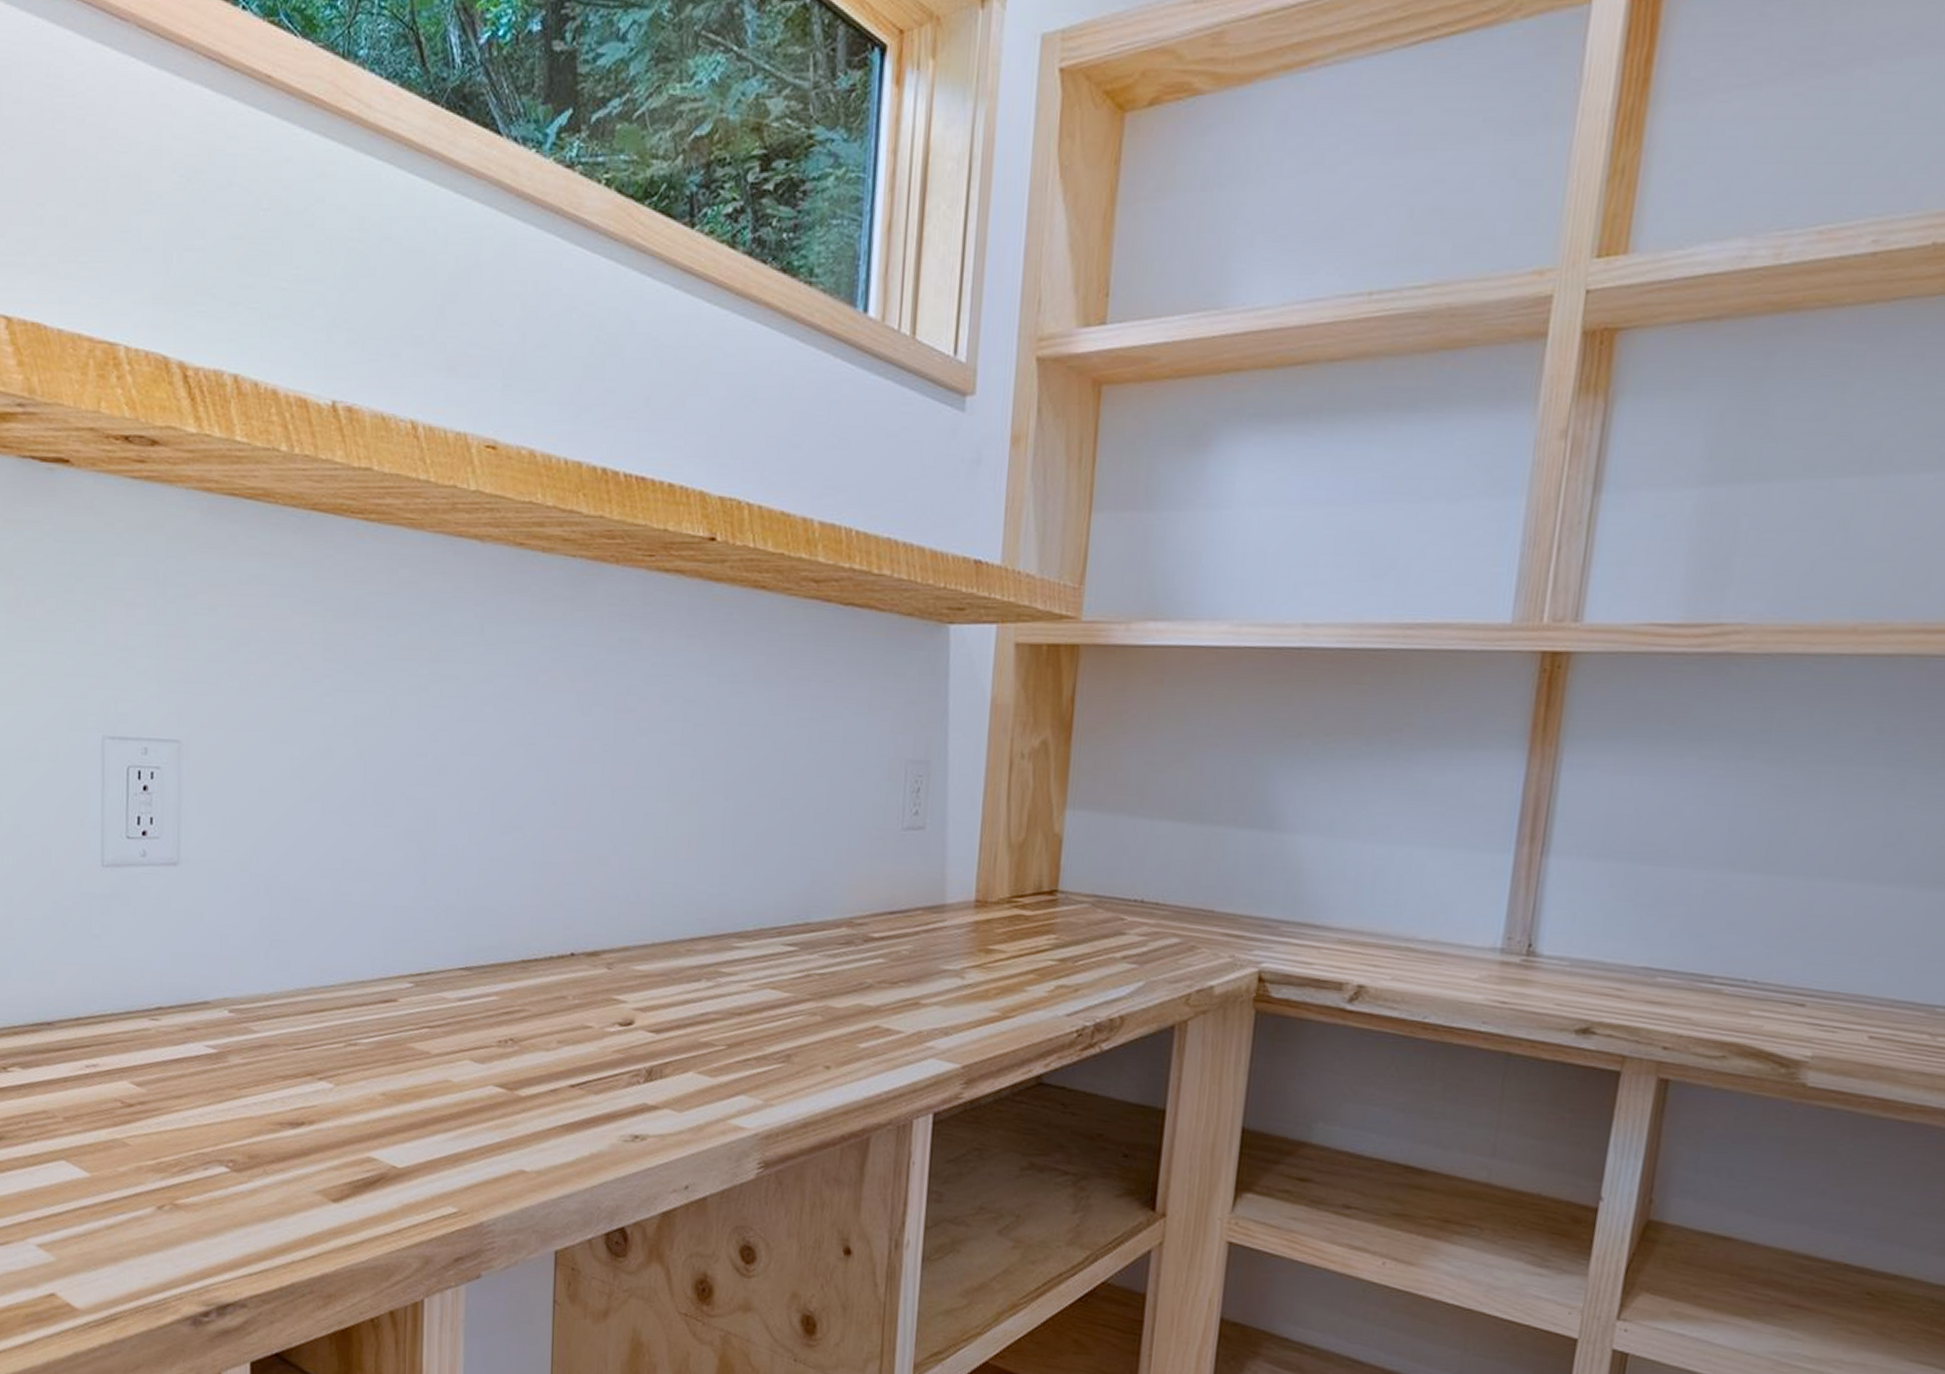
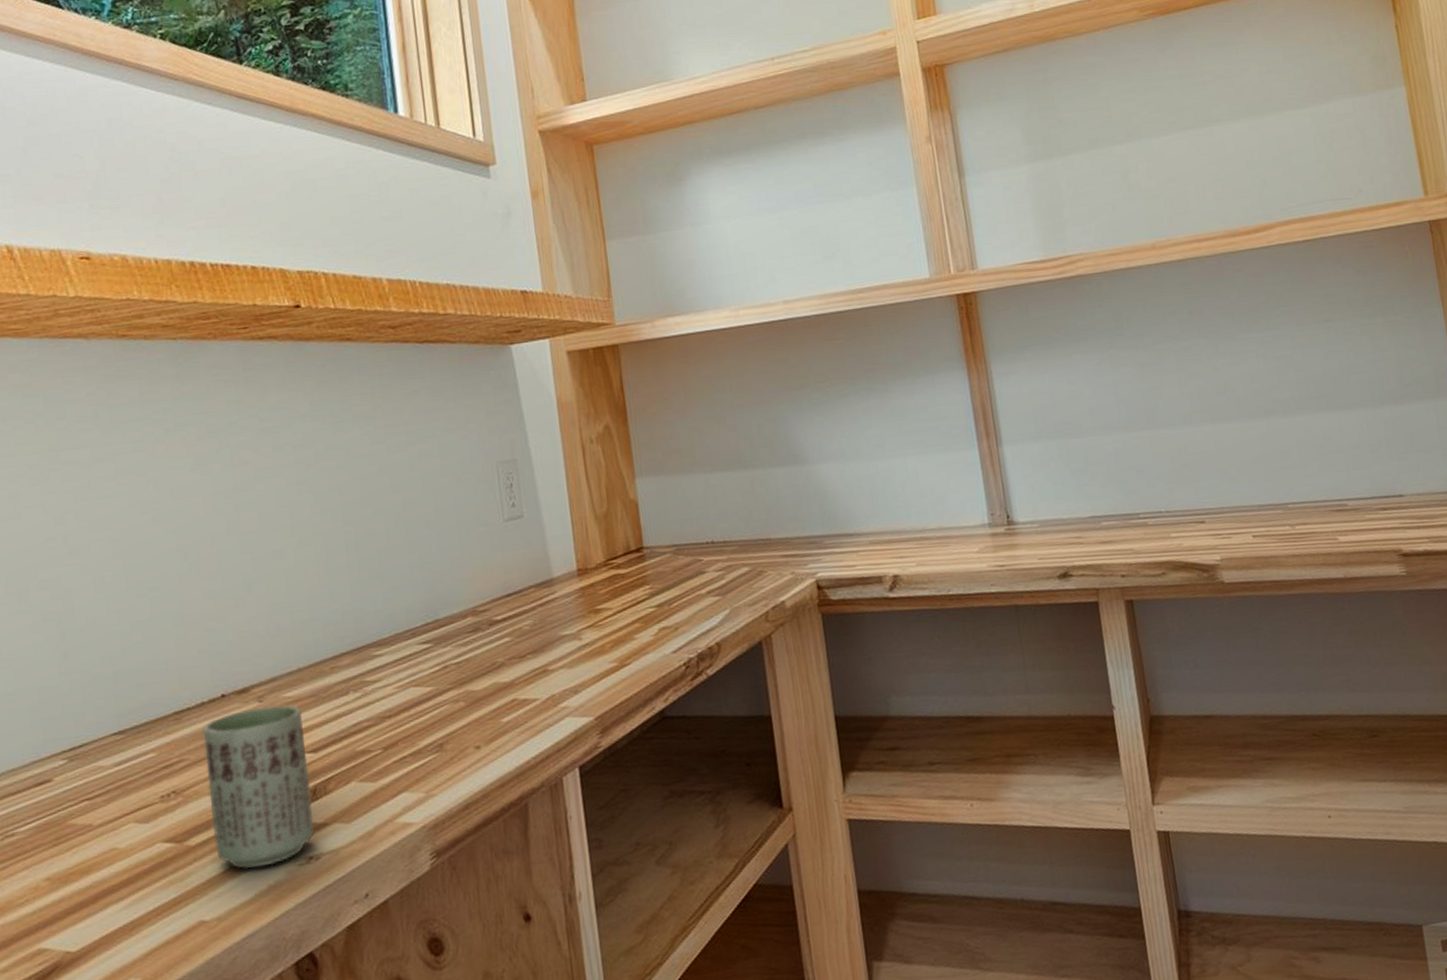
cup: none [544,973,650,1135] -> present [202,705,314,869]

